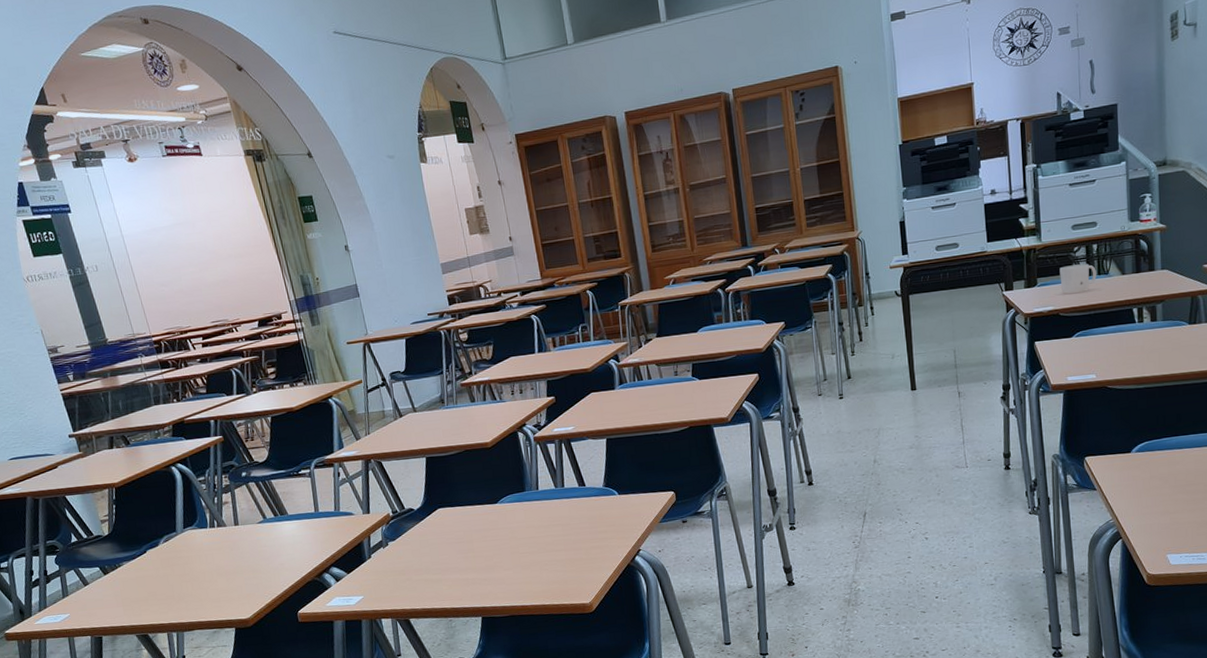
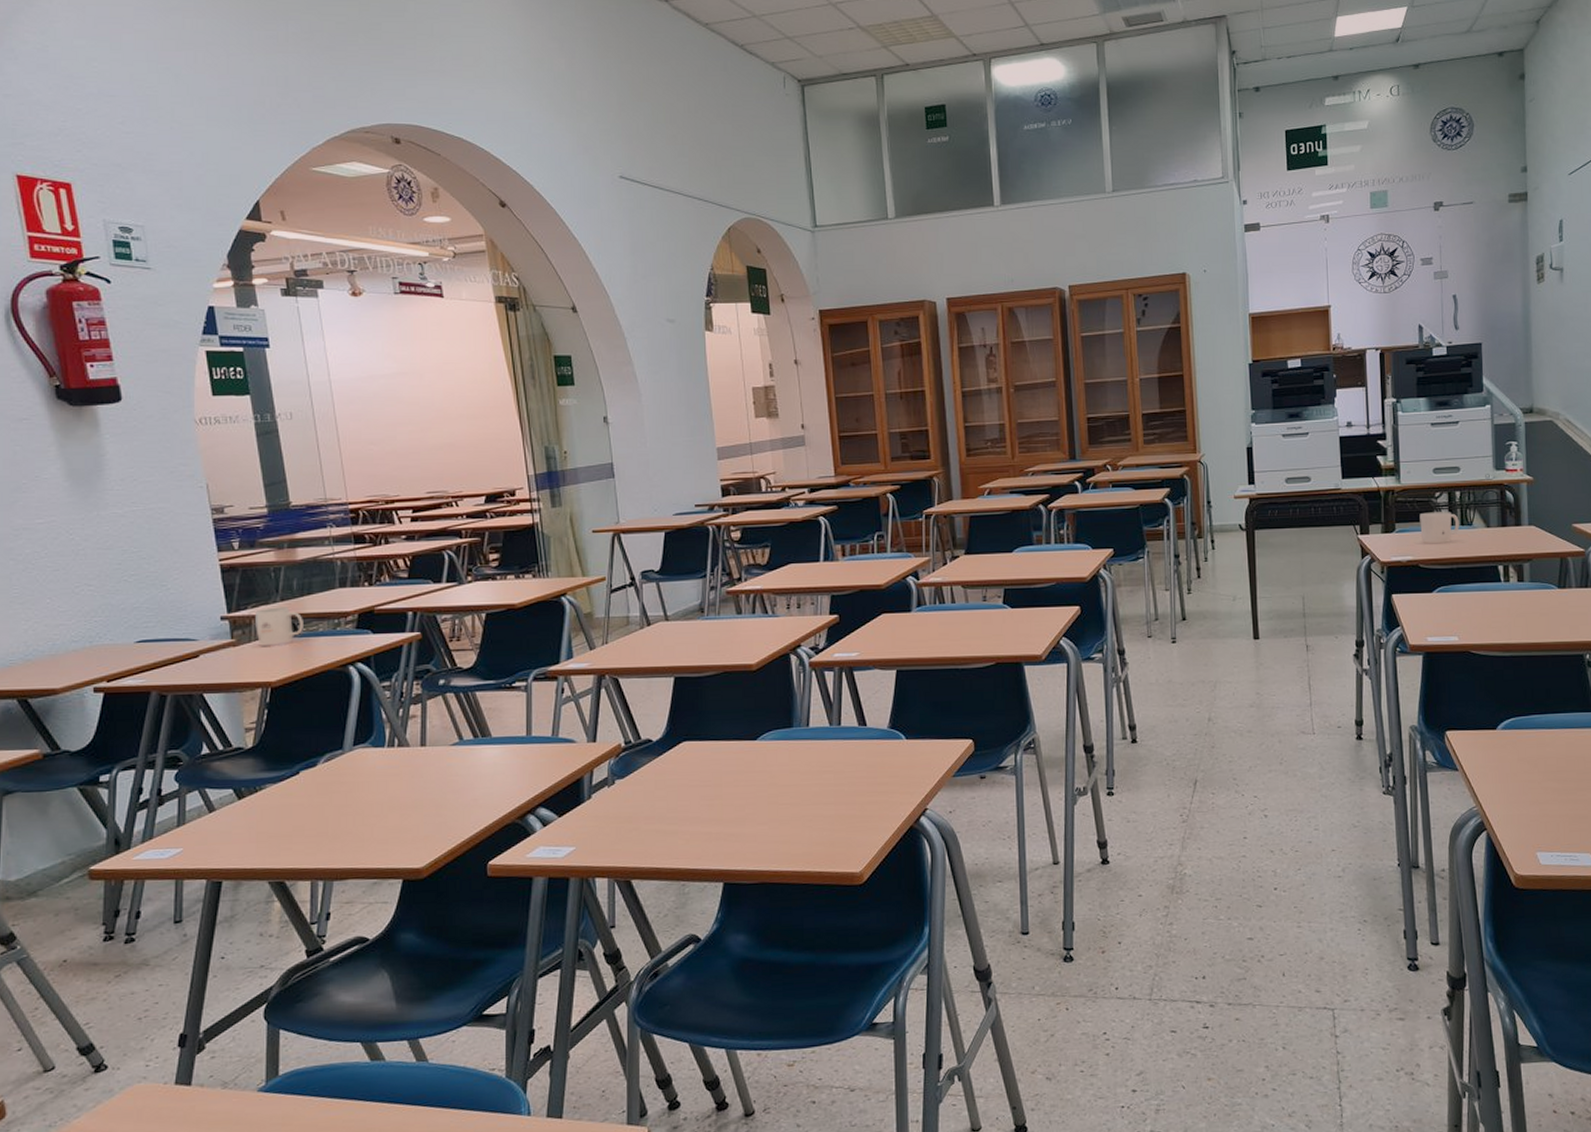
mug: none [94,423,133,456] -> present [255,607,303,646]

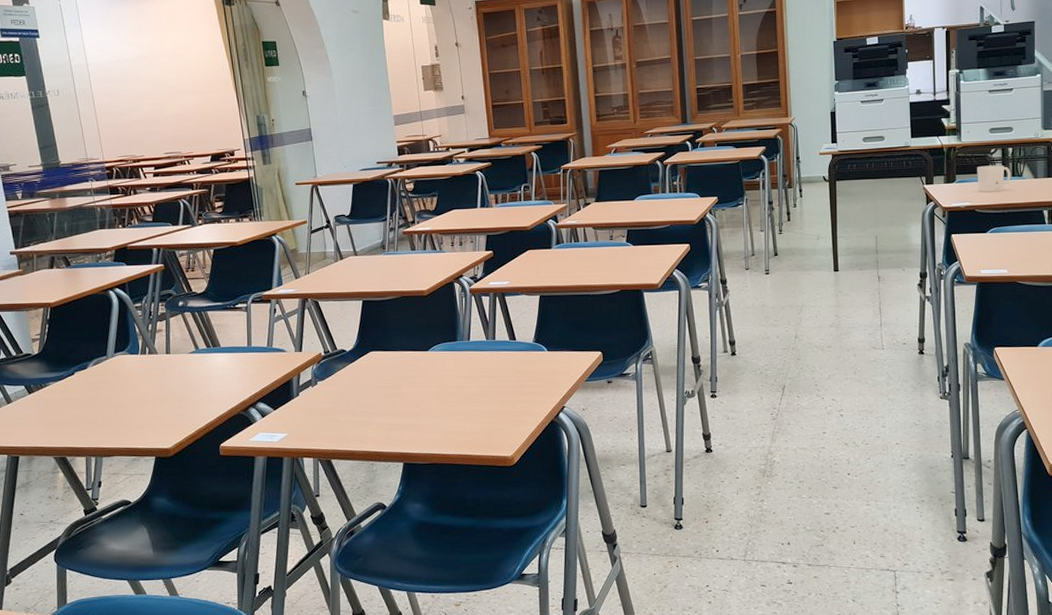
mug: present [255,607,303,646] -> none [36,244,73,275]

